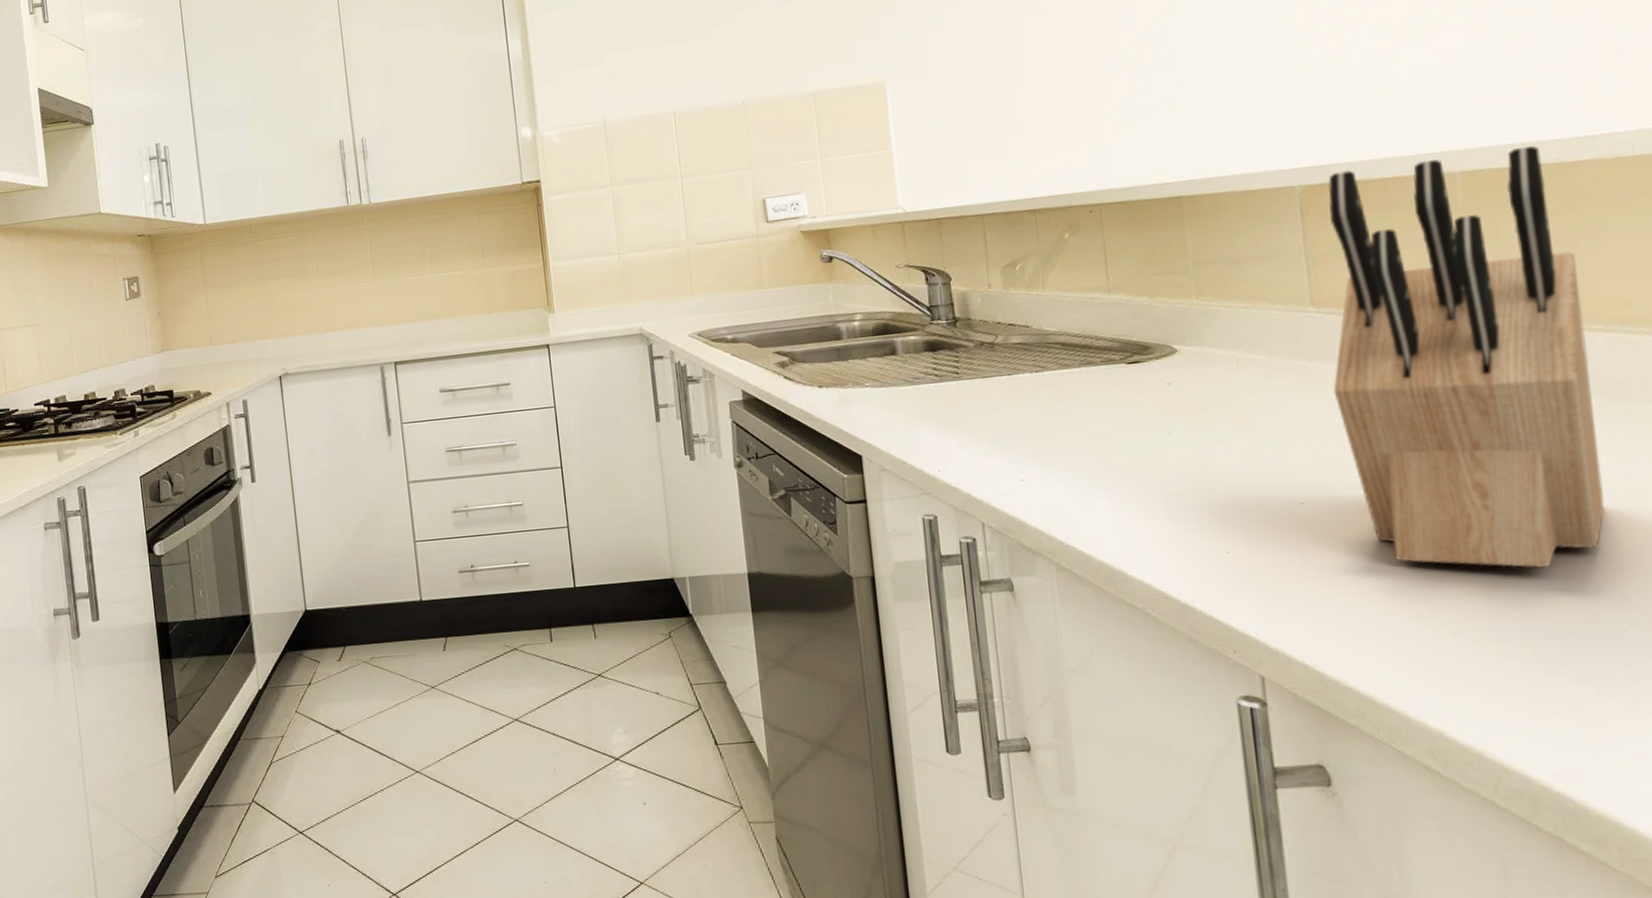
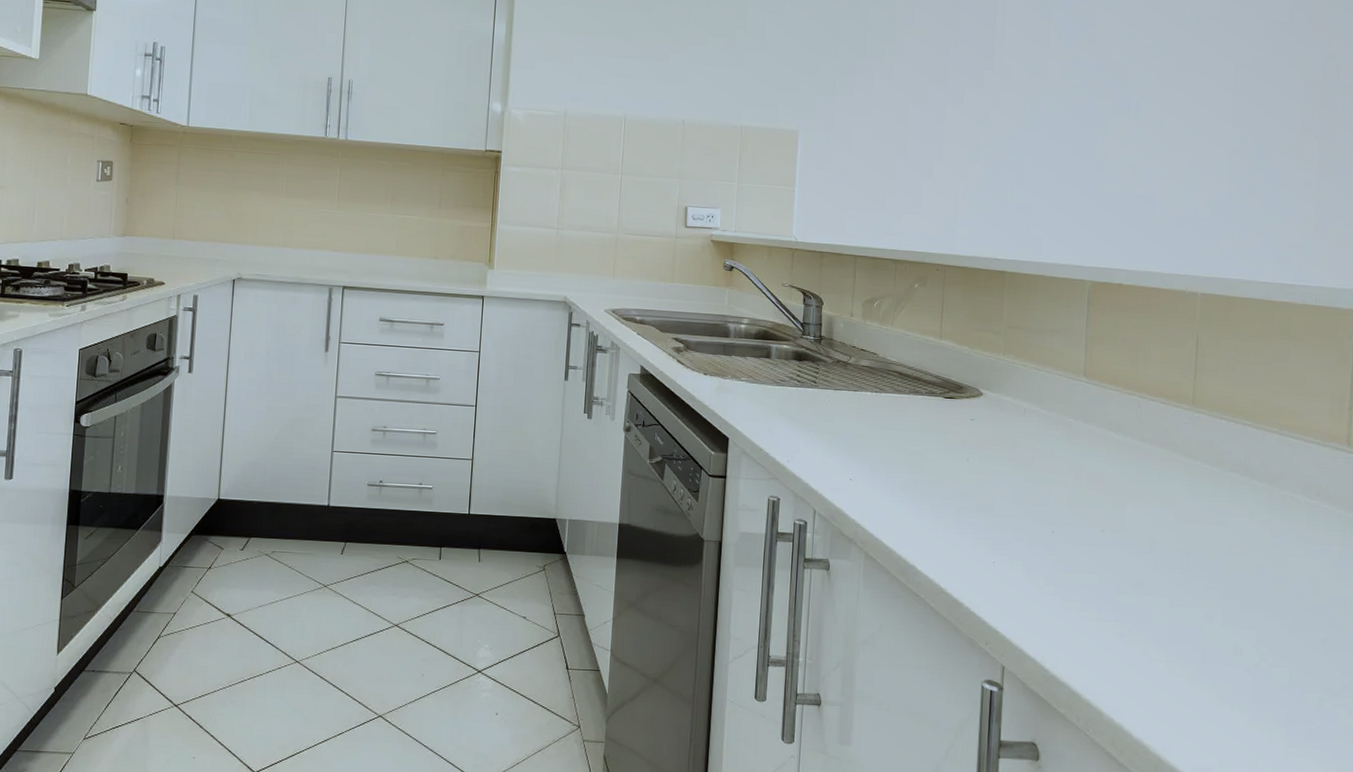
knife block: present [1328,145,1605,568] -> none [1089,275,1267,608]

